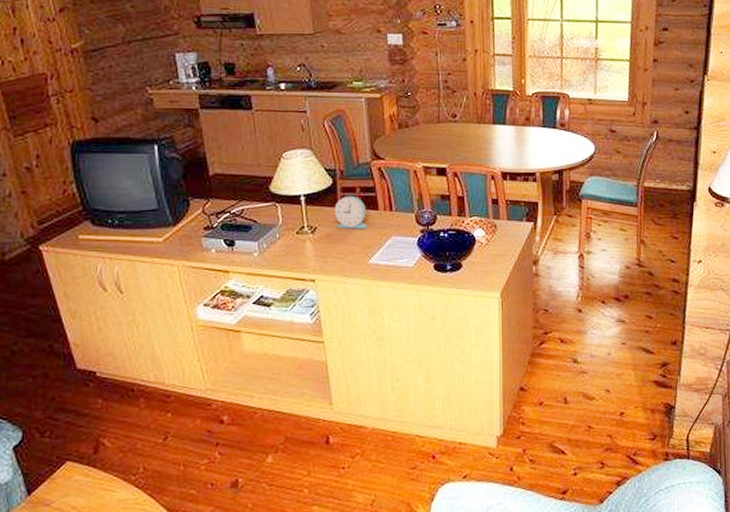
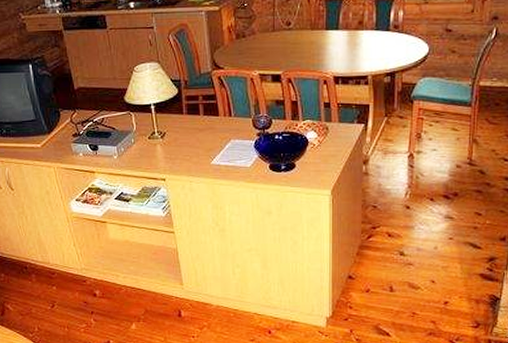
alarm clock: present [334,195,367,229] -> none [180,103,209,134]

